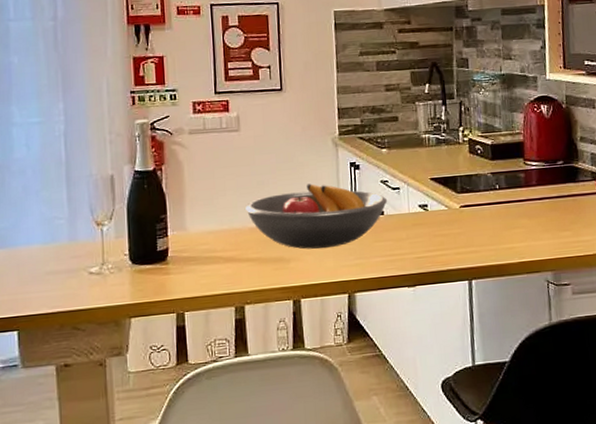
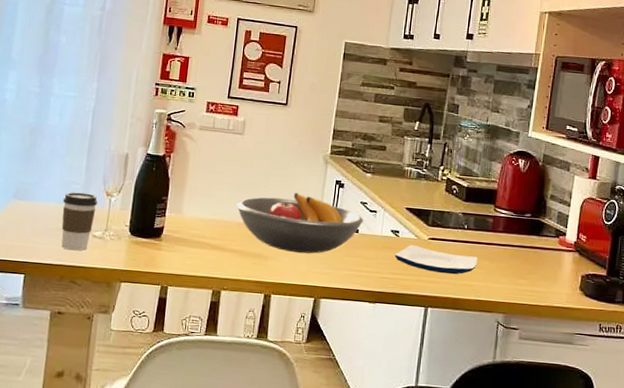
coffee cup: none [47,227,89,294] -> present [61,192,98,251]
plate: none [427,216,516,242] -> present [394,244,477,275]

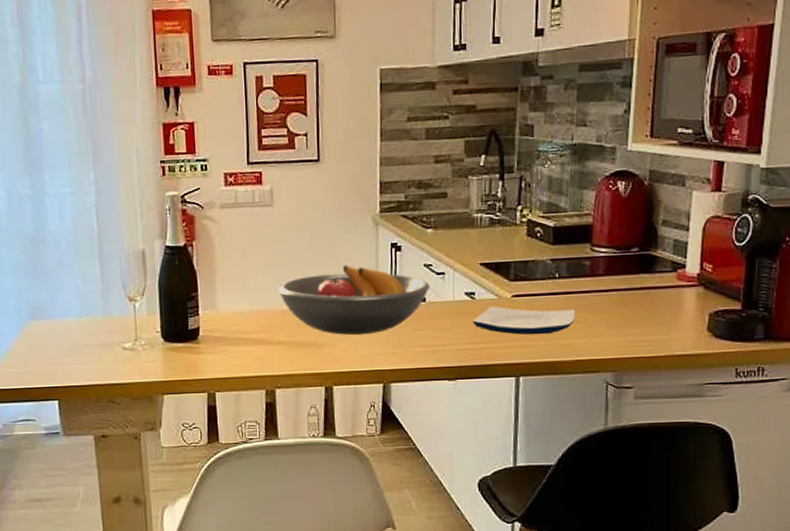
coffee cup: present [61,192,98,251] -> none [82,301,122,368]

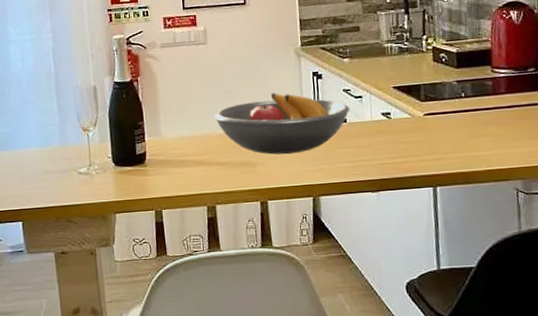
plate: present [472,305,575,335] -> none [390,123,483,149]

